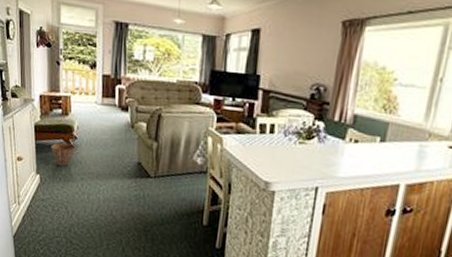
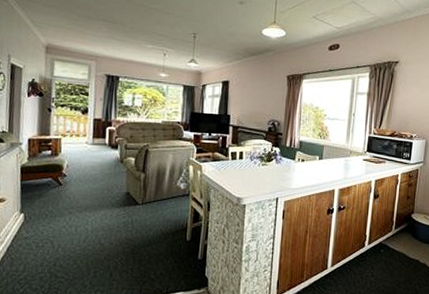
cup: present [51,142,76,167] -> none [38,181,65,203]

